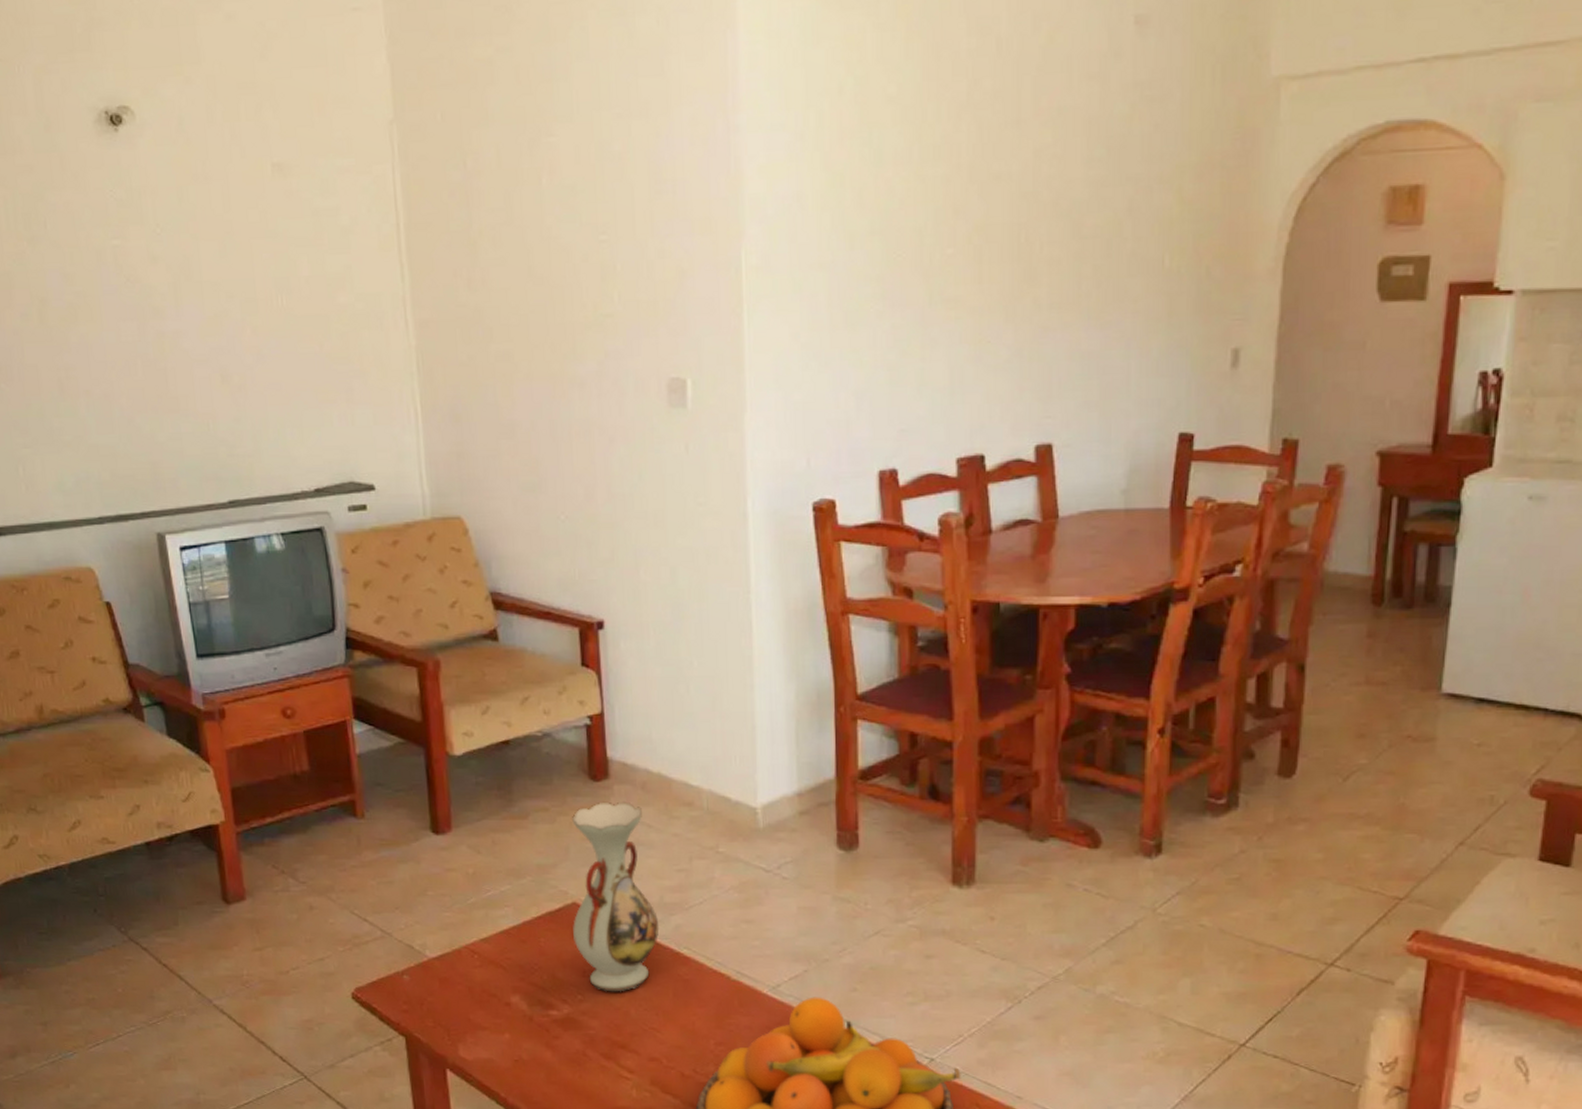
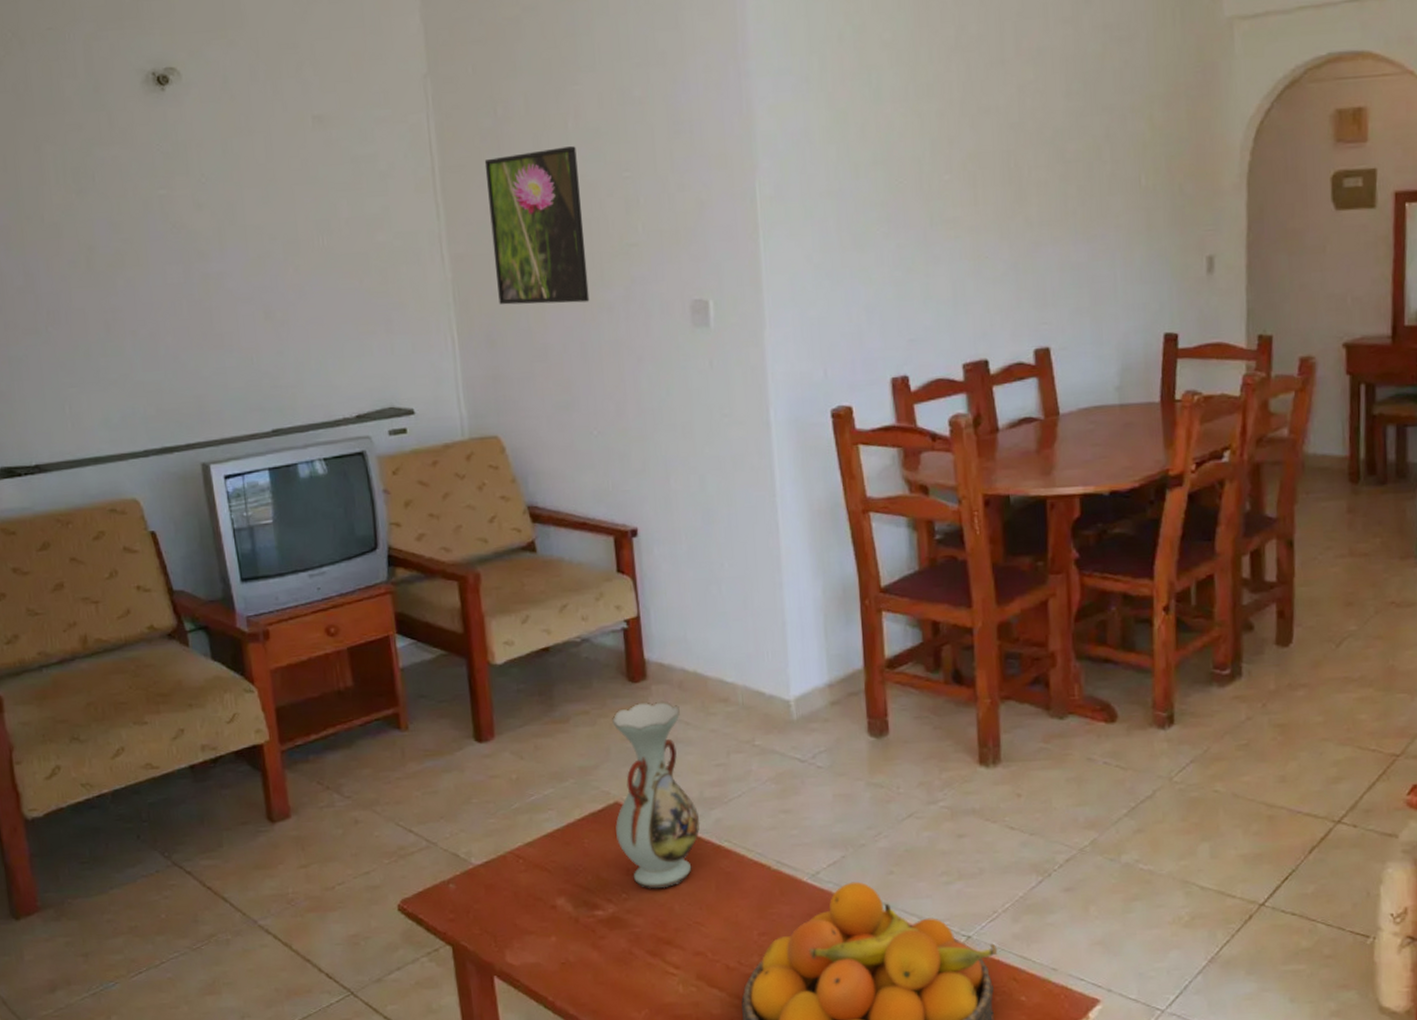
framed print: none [452,205,560,377] -> present [484,146,590,305]

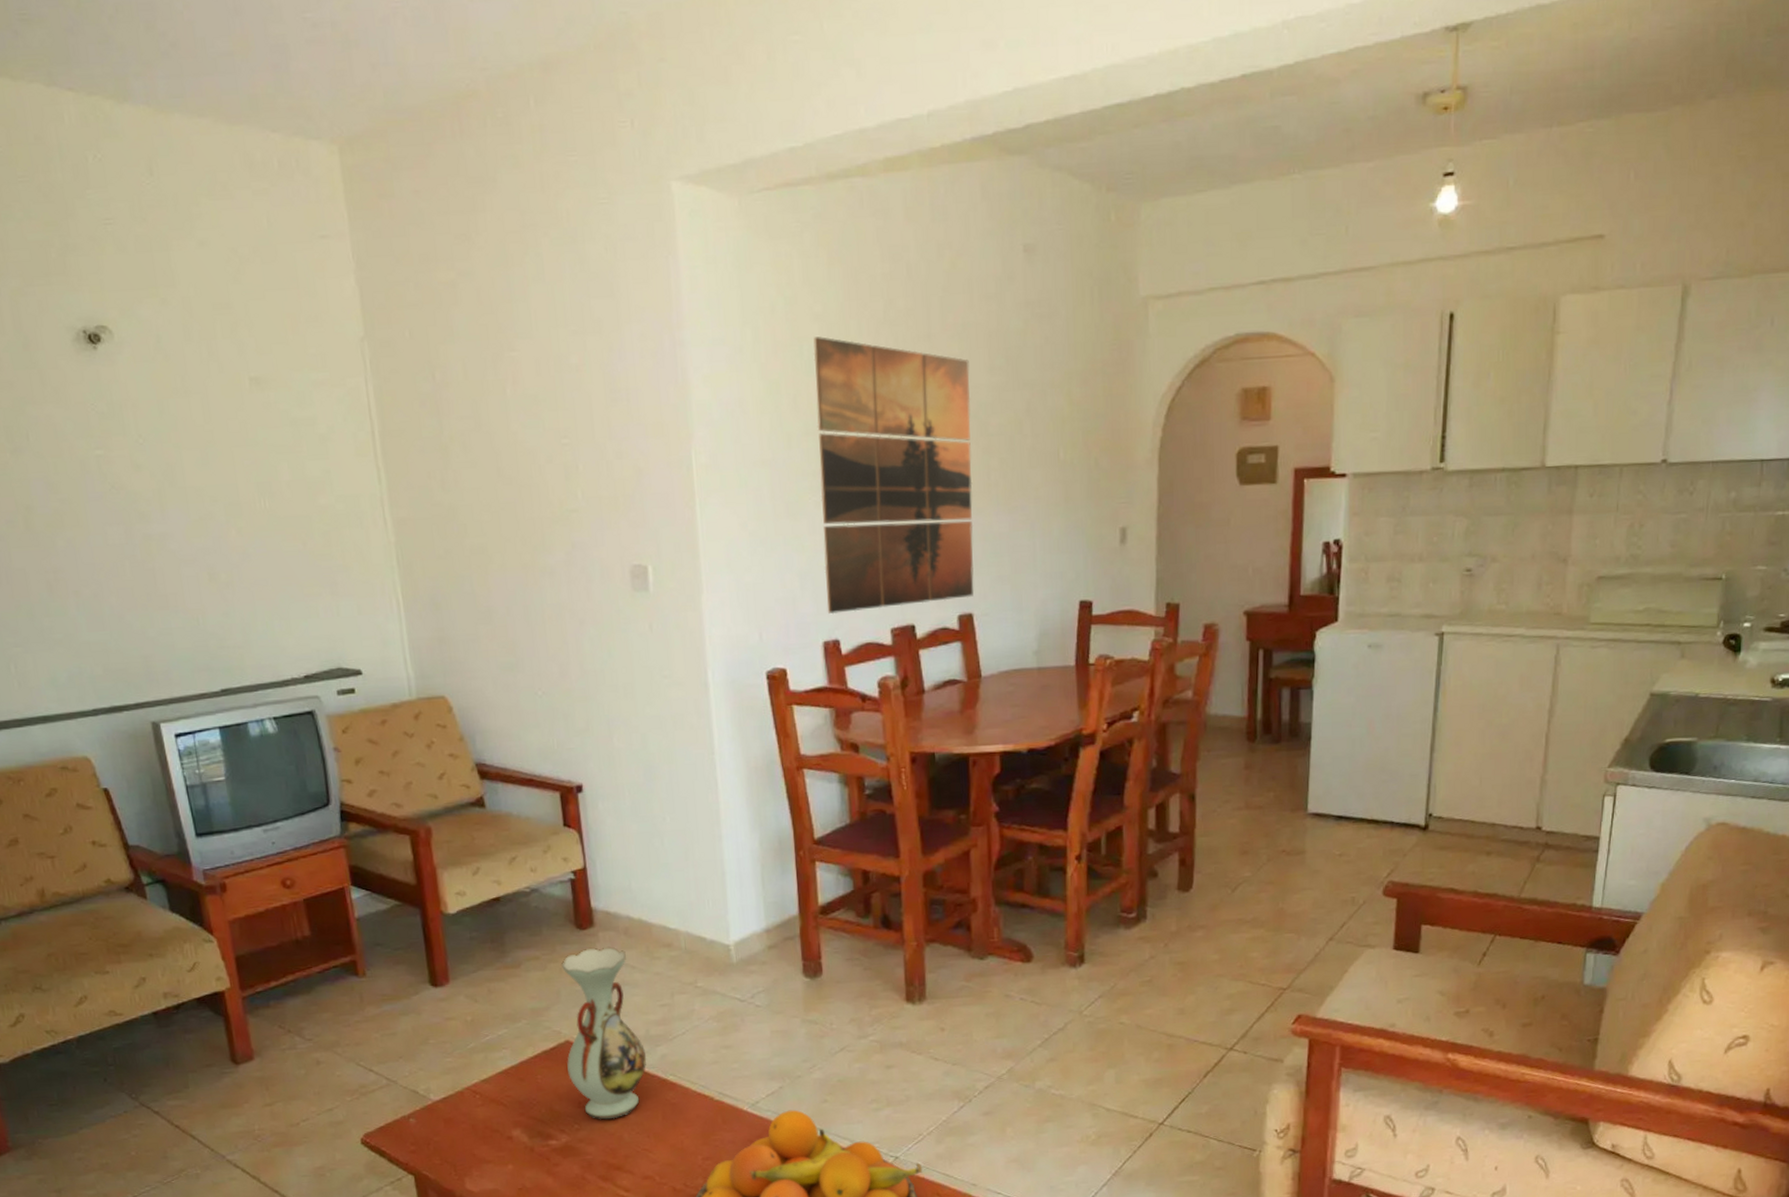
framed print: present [484,146,590,305] -> none [424,412,532,569]
wall art: none [882,64,1051,350] -> present [813,336,974,615]

